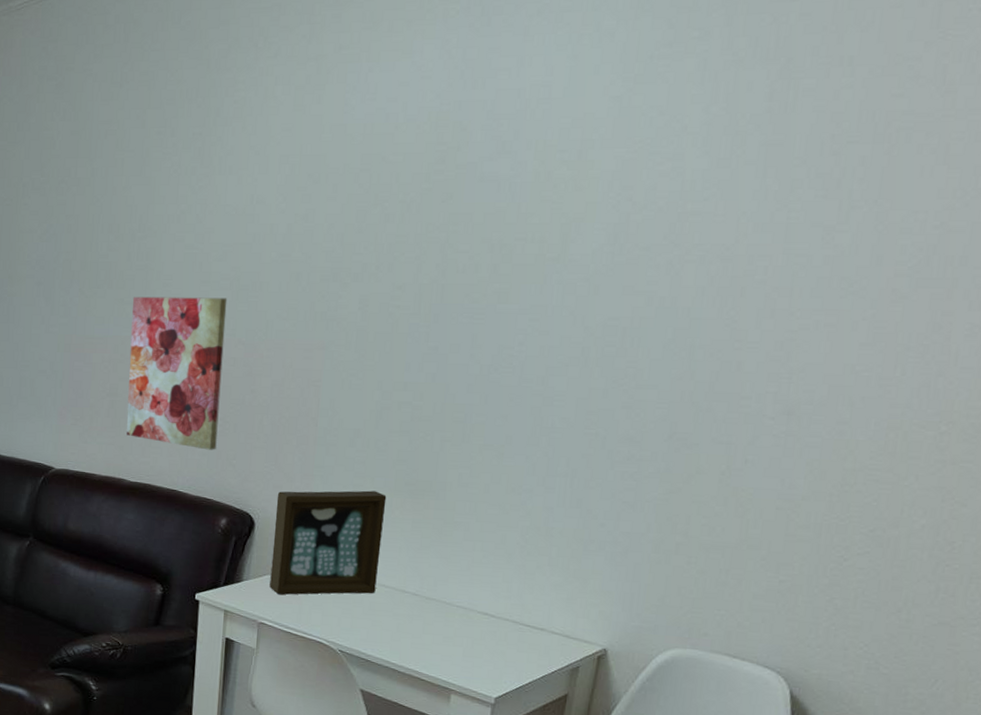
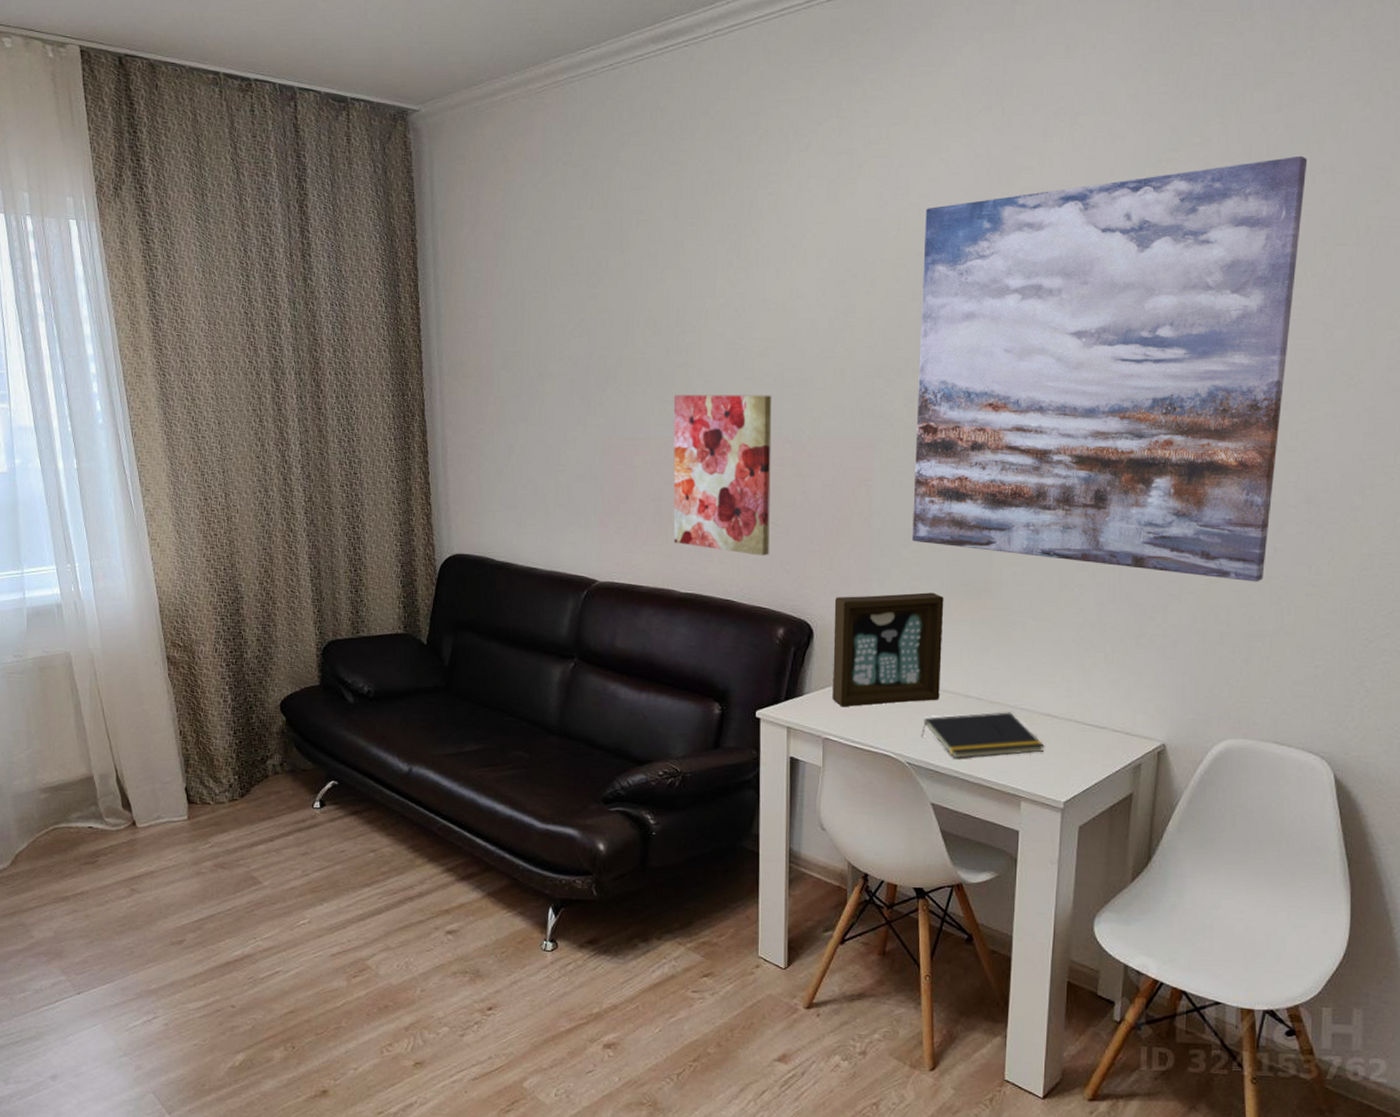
notepad: none [354,608,480,650] -> present [921,712,1045,759]
wall art: none [358,47,823,494] -> present [912,155,1308,582]

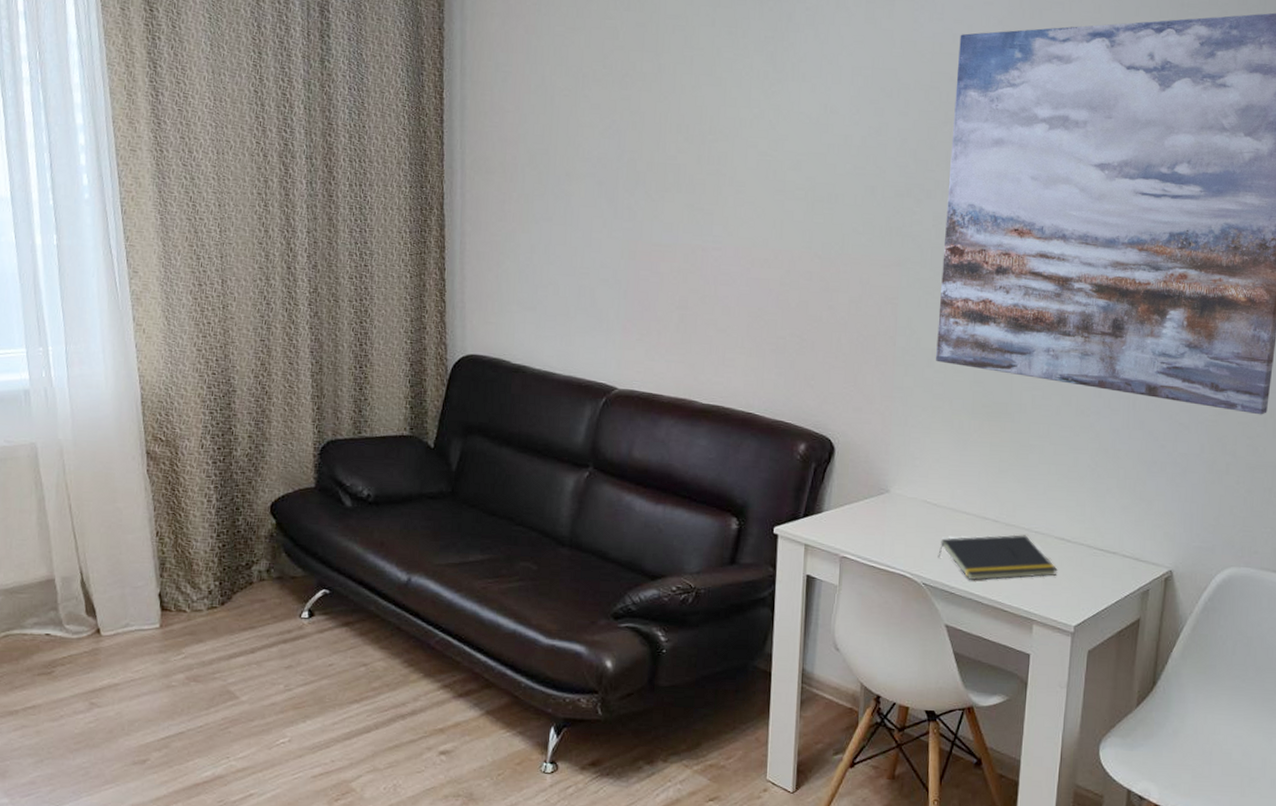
wall art: present [673,394,772,556] -> none [697,202,803,370]
picture frame: present [832,592,944,707] -> none [851,413,965,526]

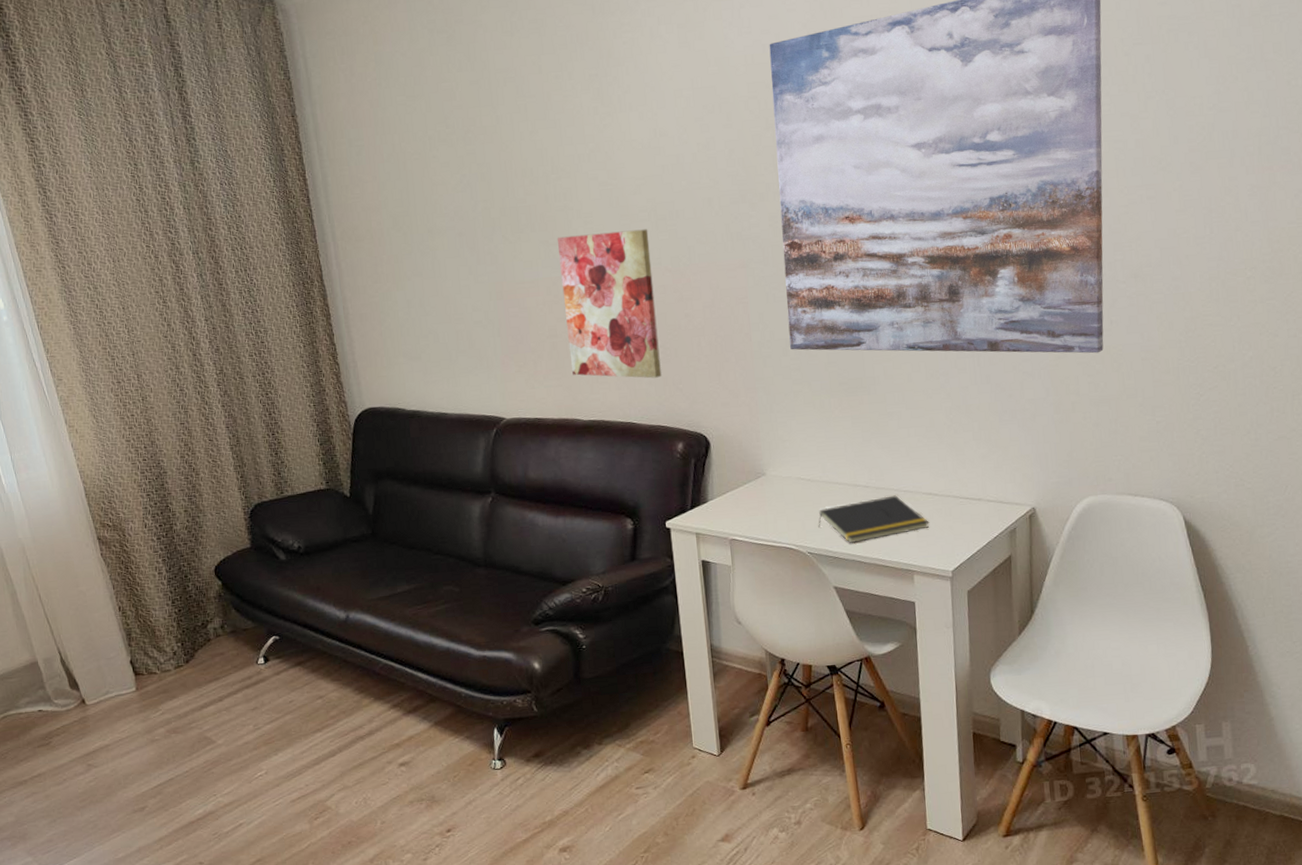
wall art: none [697,202,803,370] -> present [557,229,662,378]

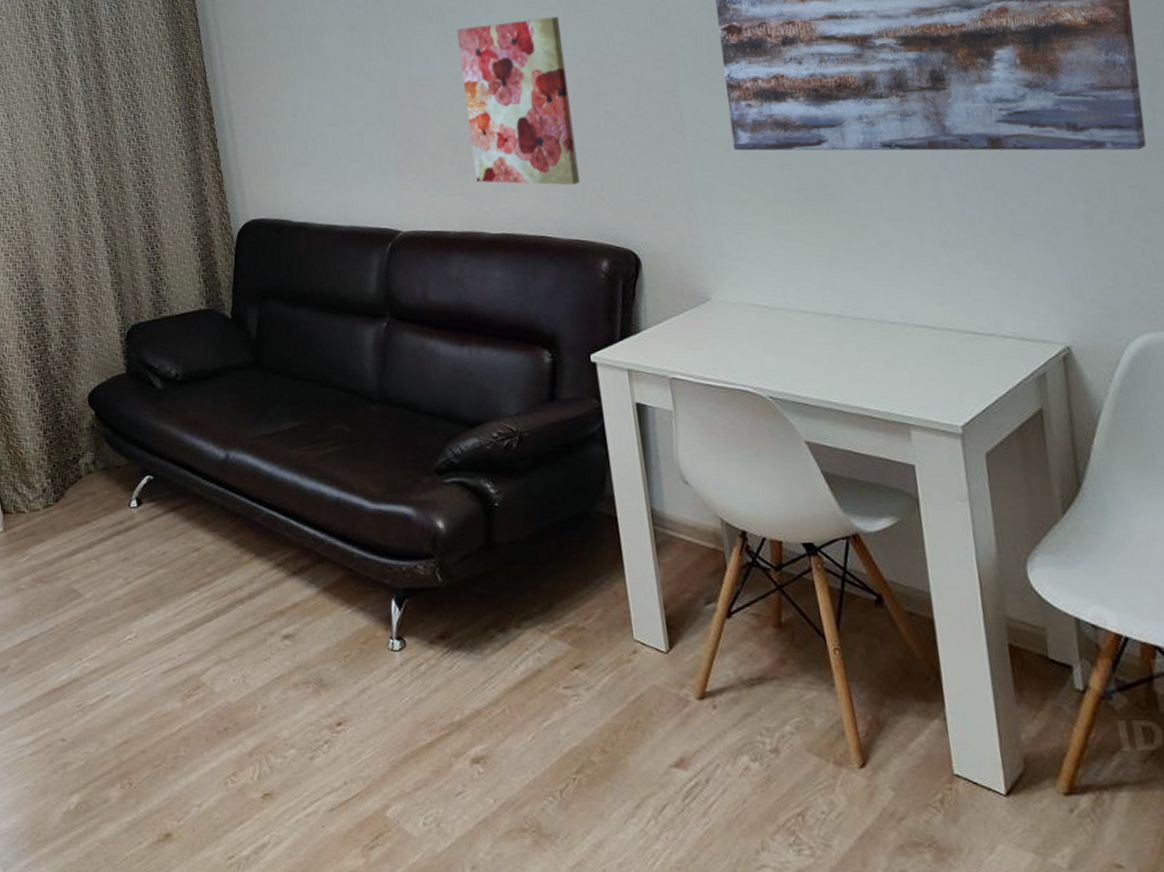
notepad: present [818,495,930,544] -> none [780,327,927,388]

